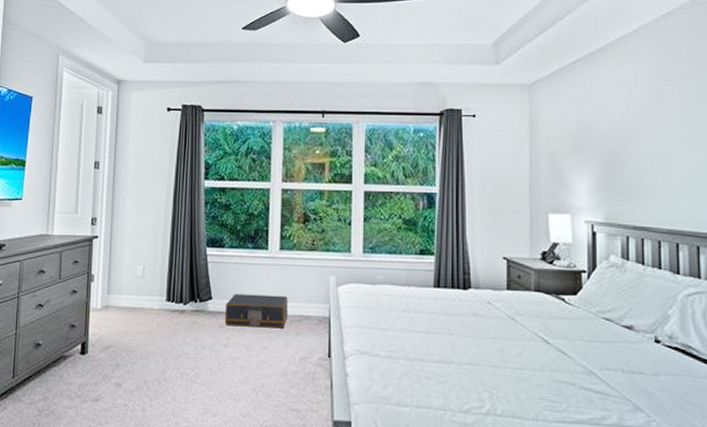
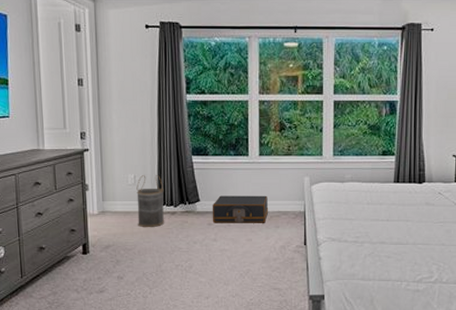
basket: none [143,267,174,327] -> present [136,175,165,227]

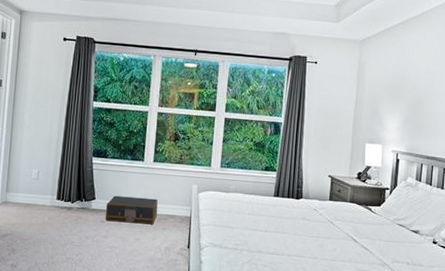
basket: present [136,175,165,227] -> none [36,171,64,220]

